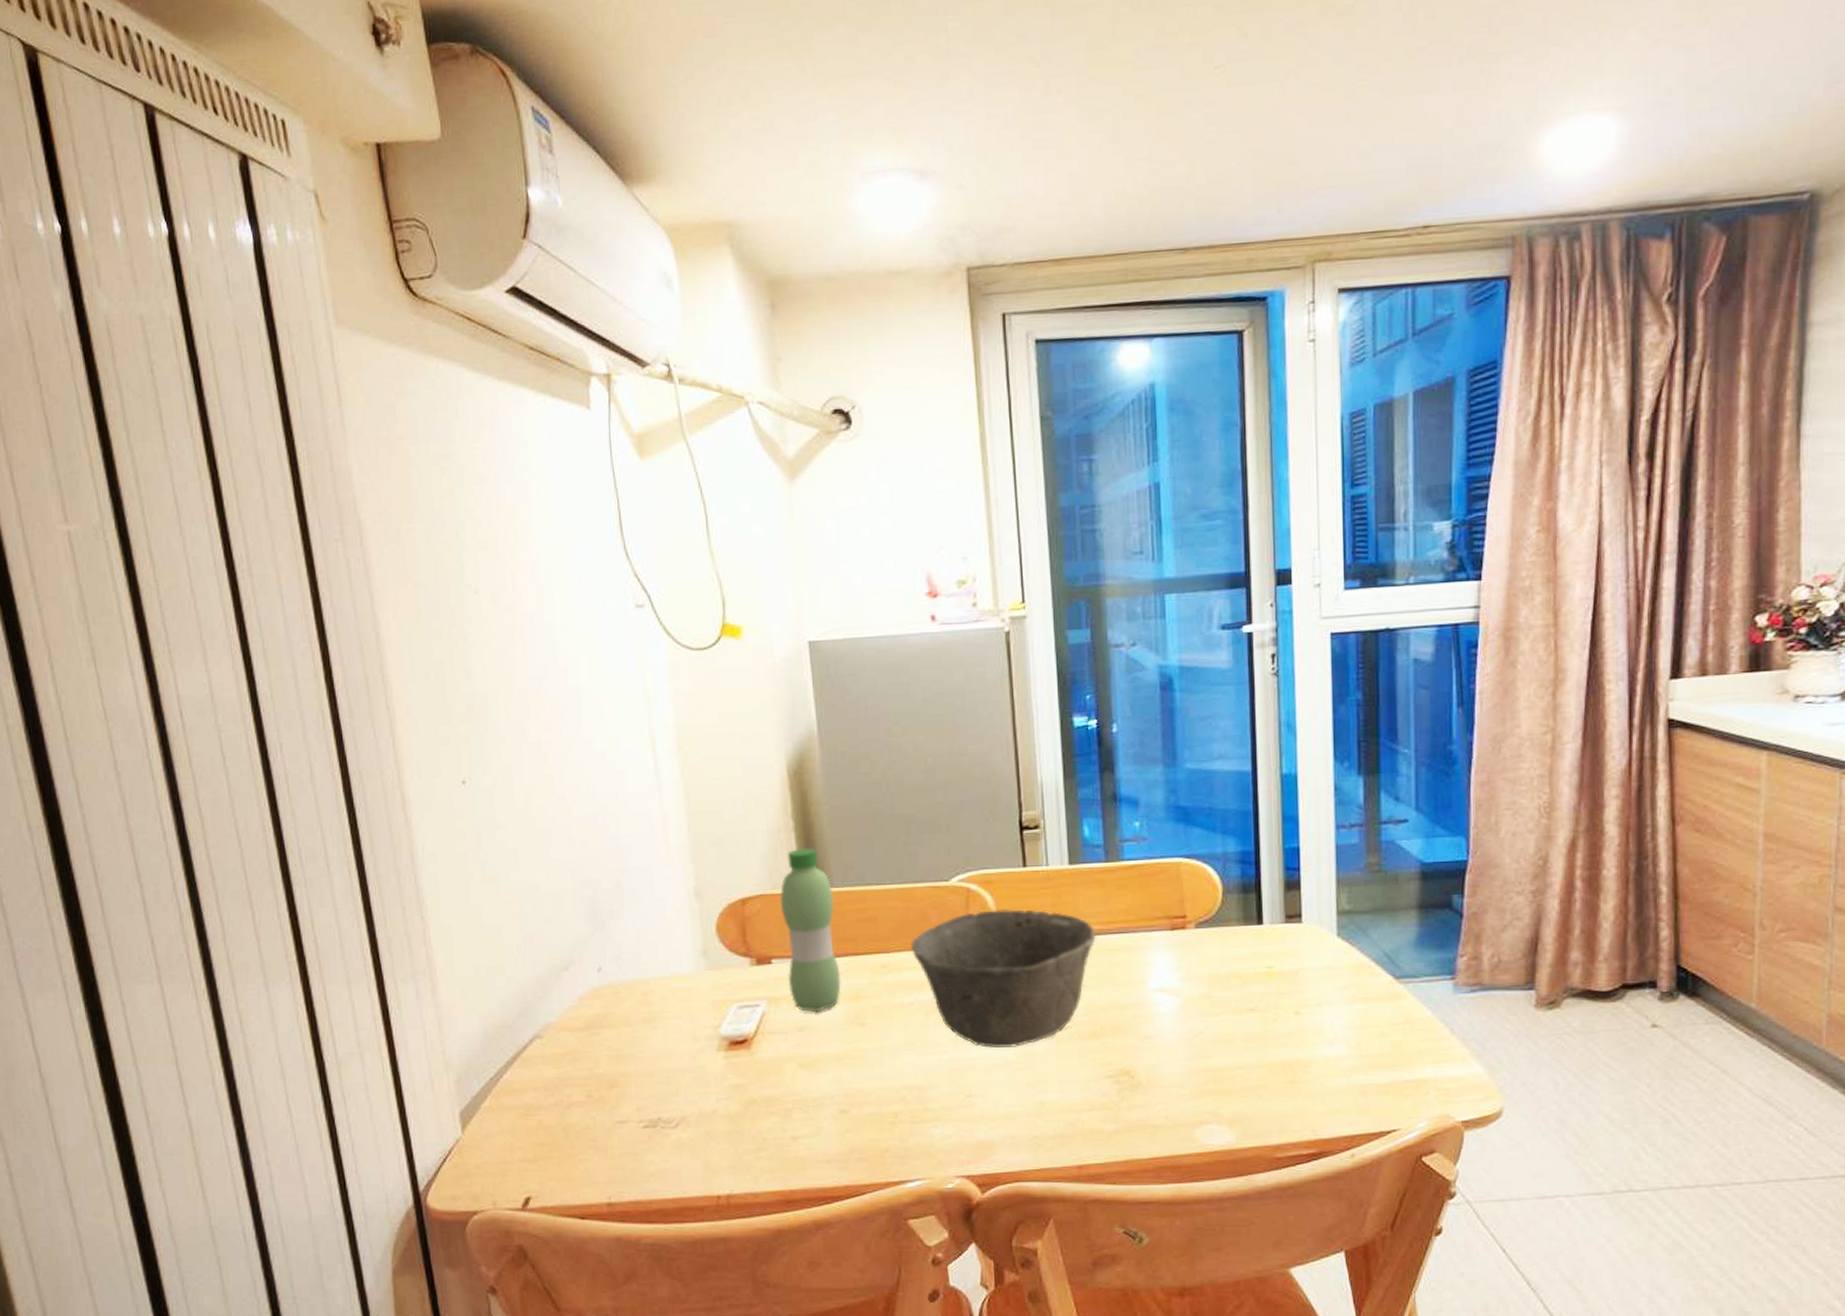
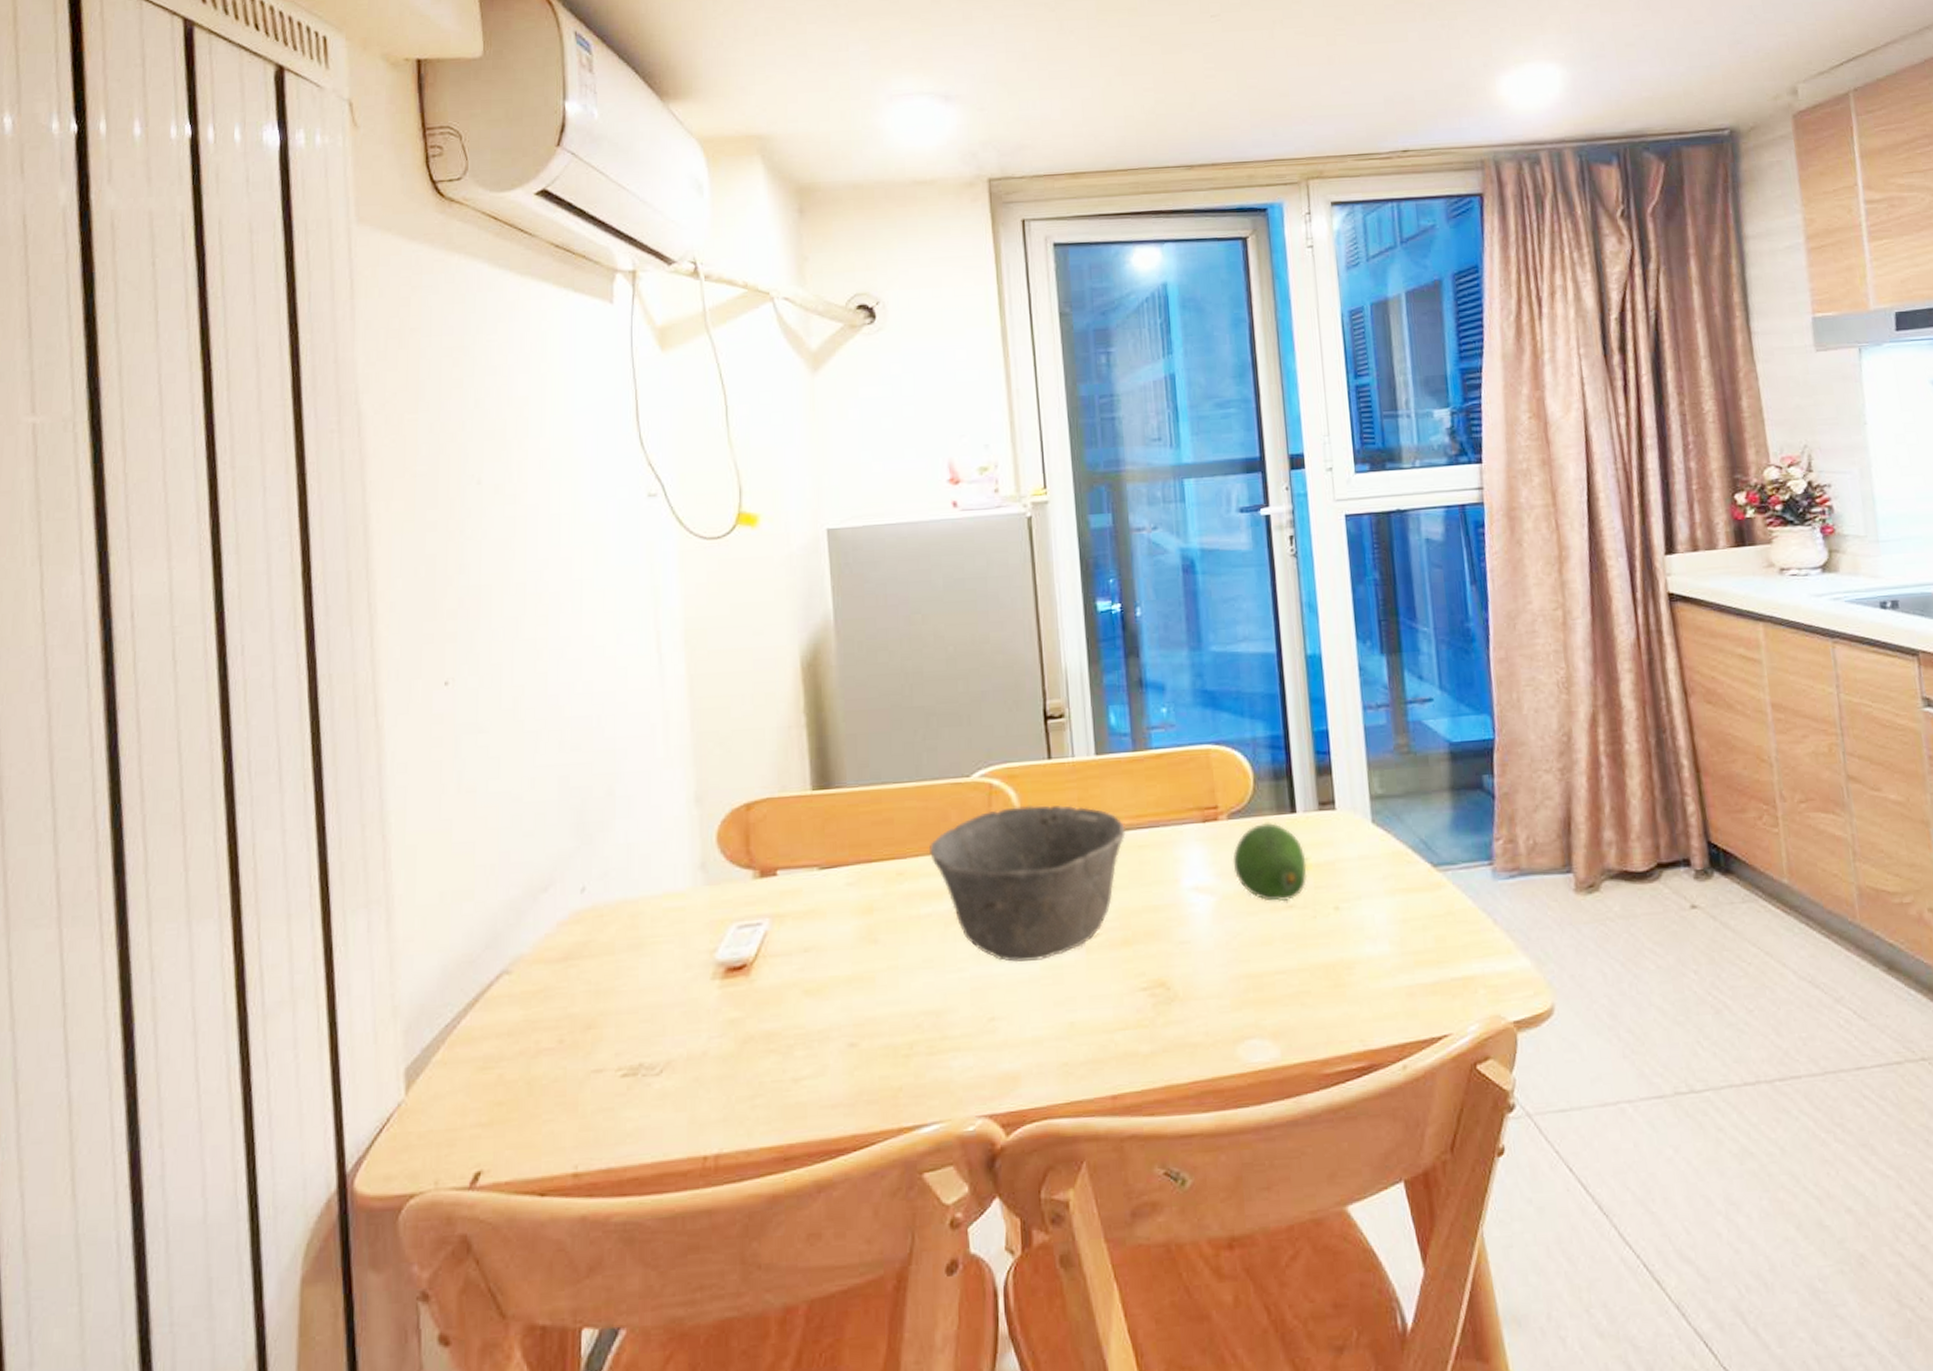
water bottle: present [780,847,841,1013] -> none [789,744,853,930]
fruit: none [1198,932,1270,1006] -> present [1232,822,1308,902]

